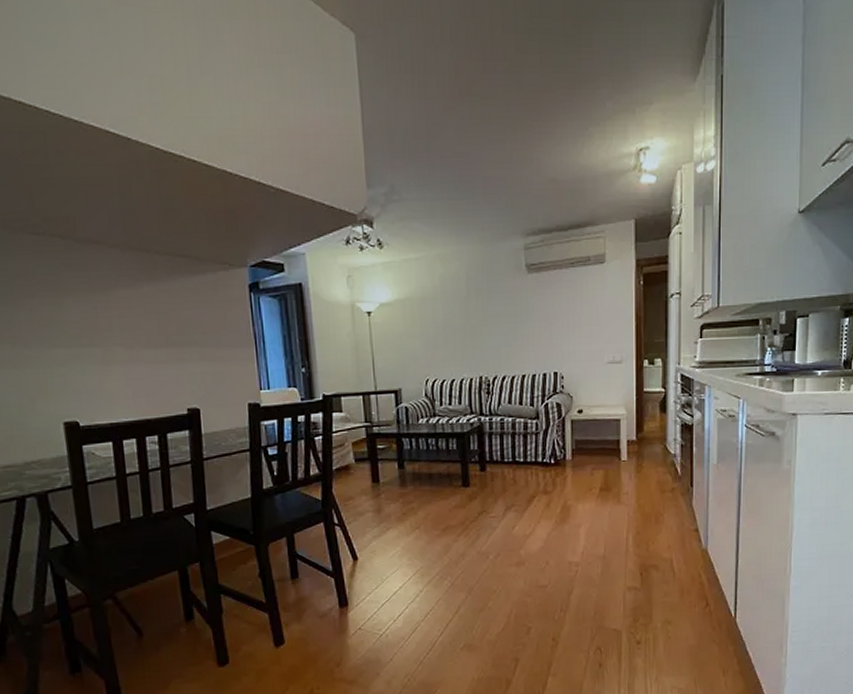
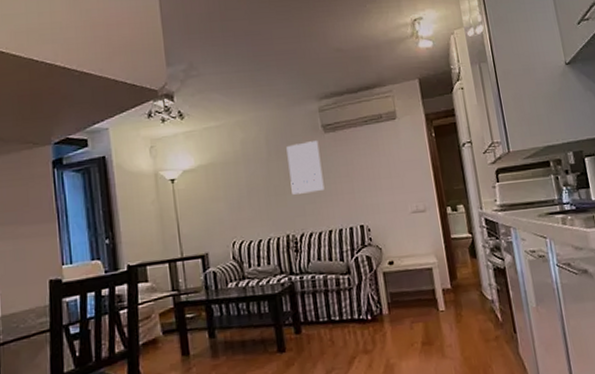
wall art: none [487,281,522,336] -> present [286,141,325,195]

